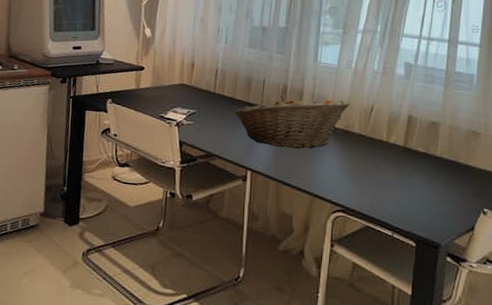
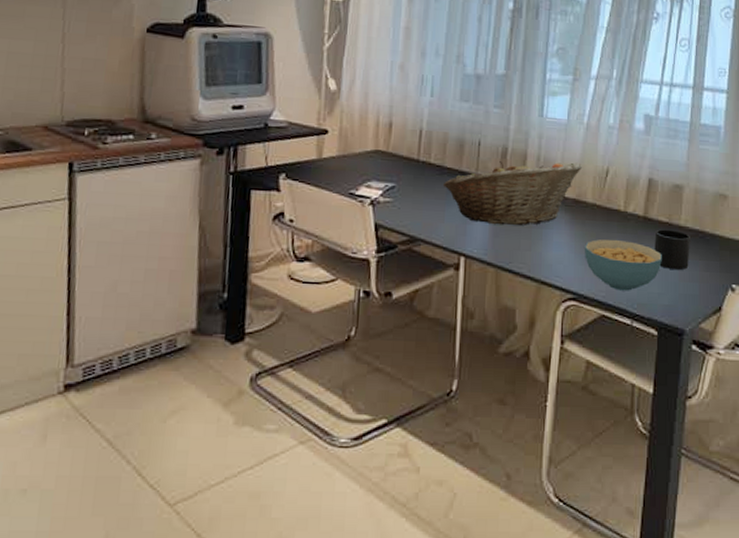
cereal bowl: none [351,163,420,208] -> present [584,239,662,291]
mug: none [413,158,446,193] -> present [654,229,690,270]

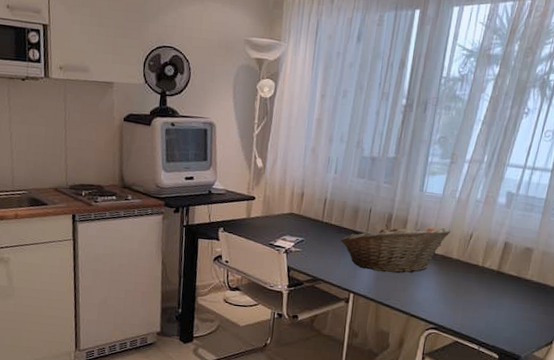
cereal bowl: present [584,239,662,291] -> none [446,286,509,325]
mug: present [654,229,690,270] -> none [503,281,534,312]

